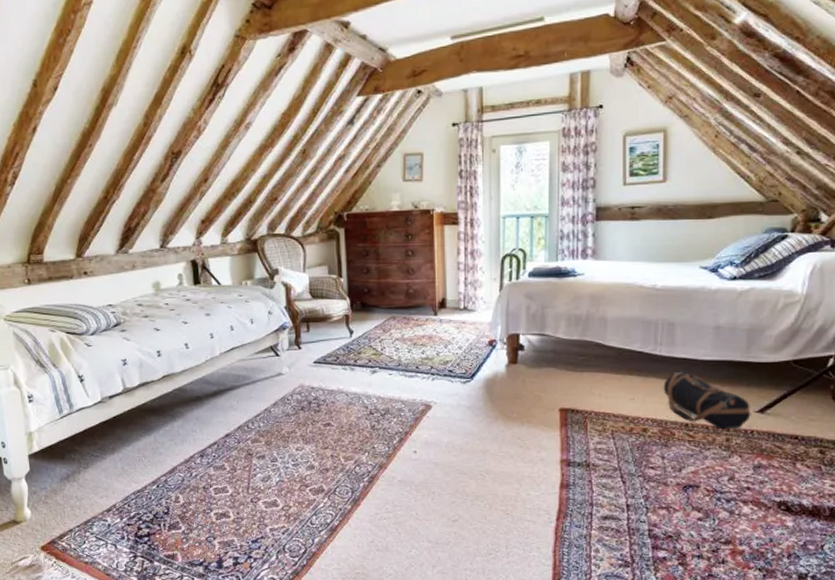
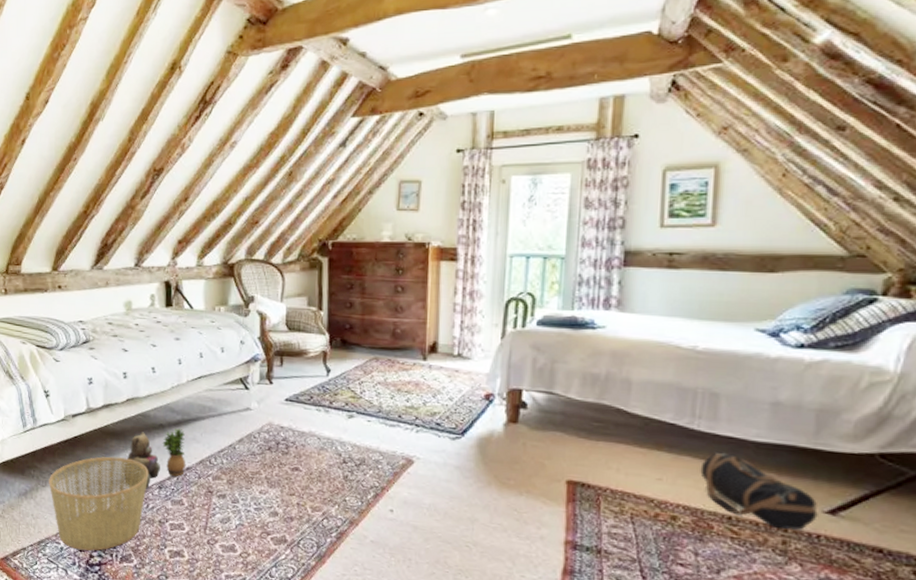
basket: none [90,432,190,525] -> present [49,456,149,551]
teddy bear: none [166,405,201,458] -> present [124,432,160,488]
potted plant: none [200,398,226,444] -> present [162,427,186,476]

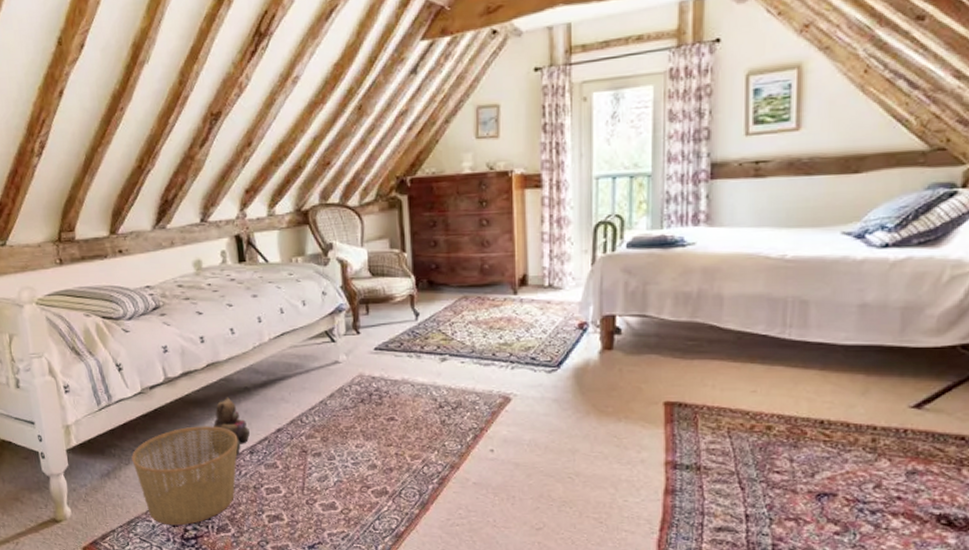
potted plant: present [162,427,186,476] -> none [249,389,277,439]
duffel bag: present [700,453,818,530] -> none [792,360,905,428]

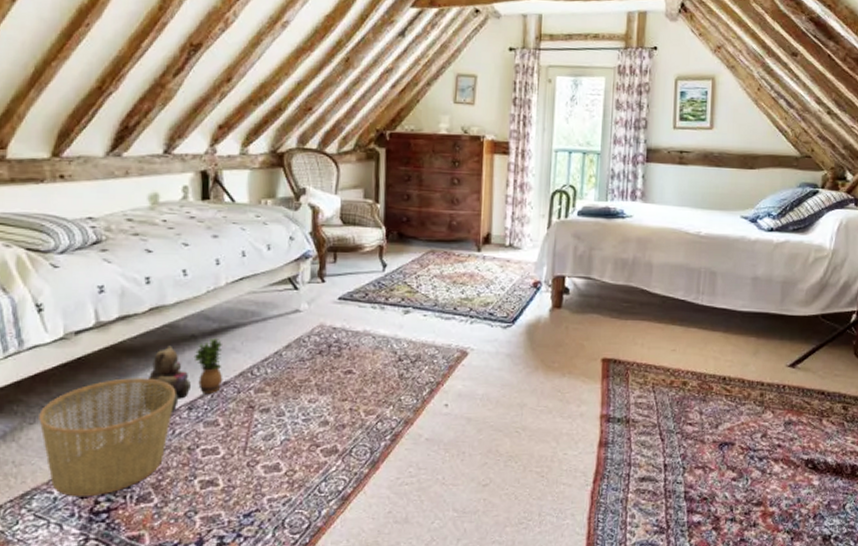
potted plant: none [249,389,277,439] -> present [194,337,223,393]

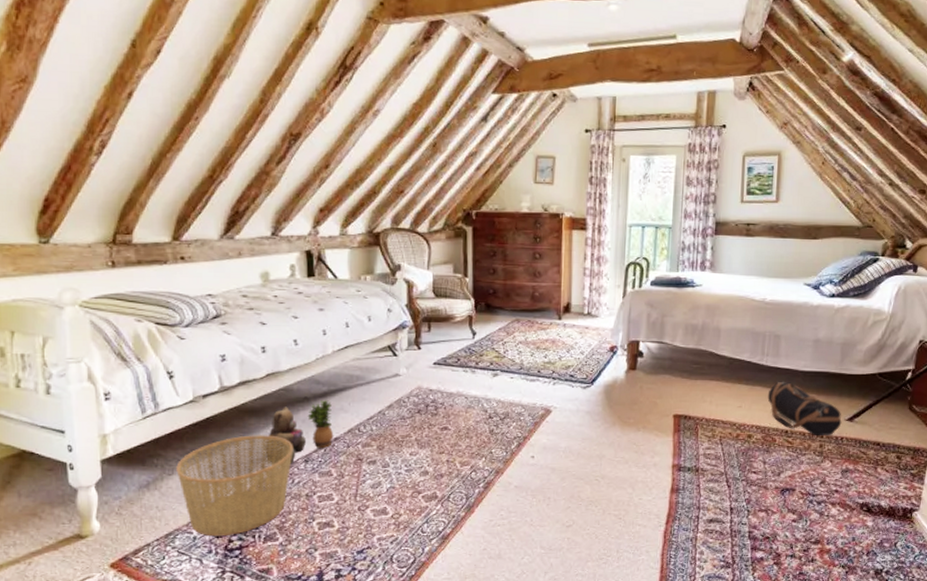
duffel bag: none [703,323,784,384] -> present [767,382,842,436]

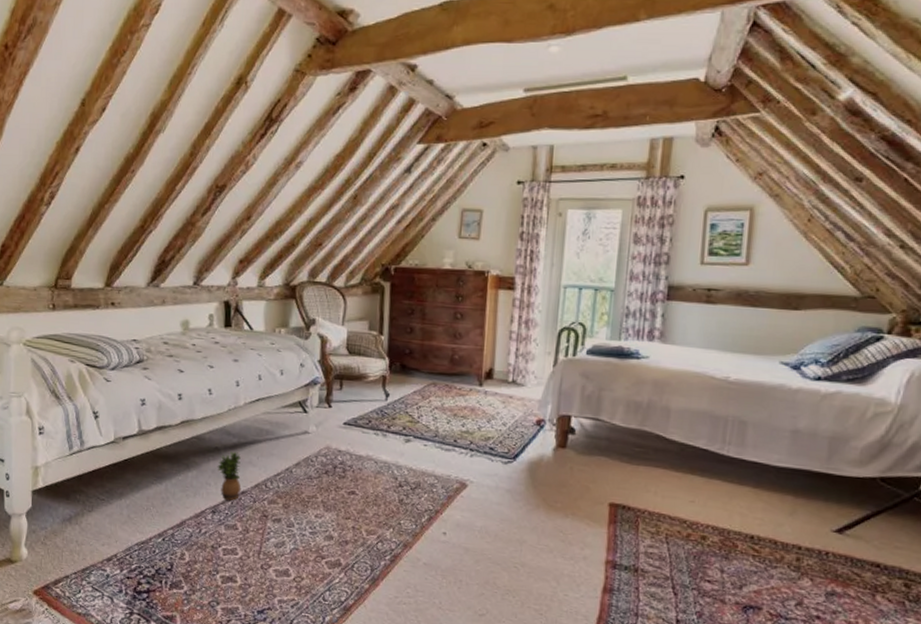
basket: present [176,435,293,537] -> none [95,480,202,578]
teddy bear: present [266,406,306,463] -> none [177,455,214,513]
duffel bag: present [767,382,842,436] -> none [728,477,828,548]

